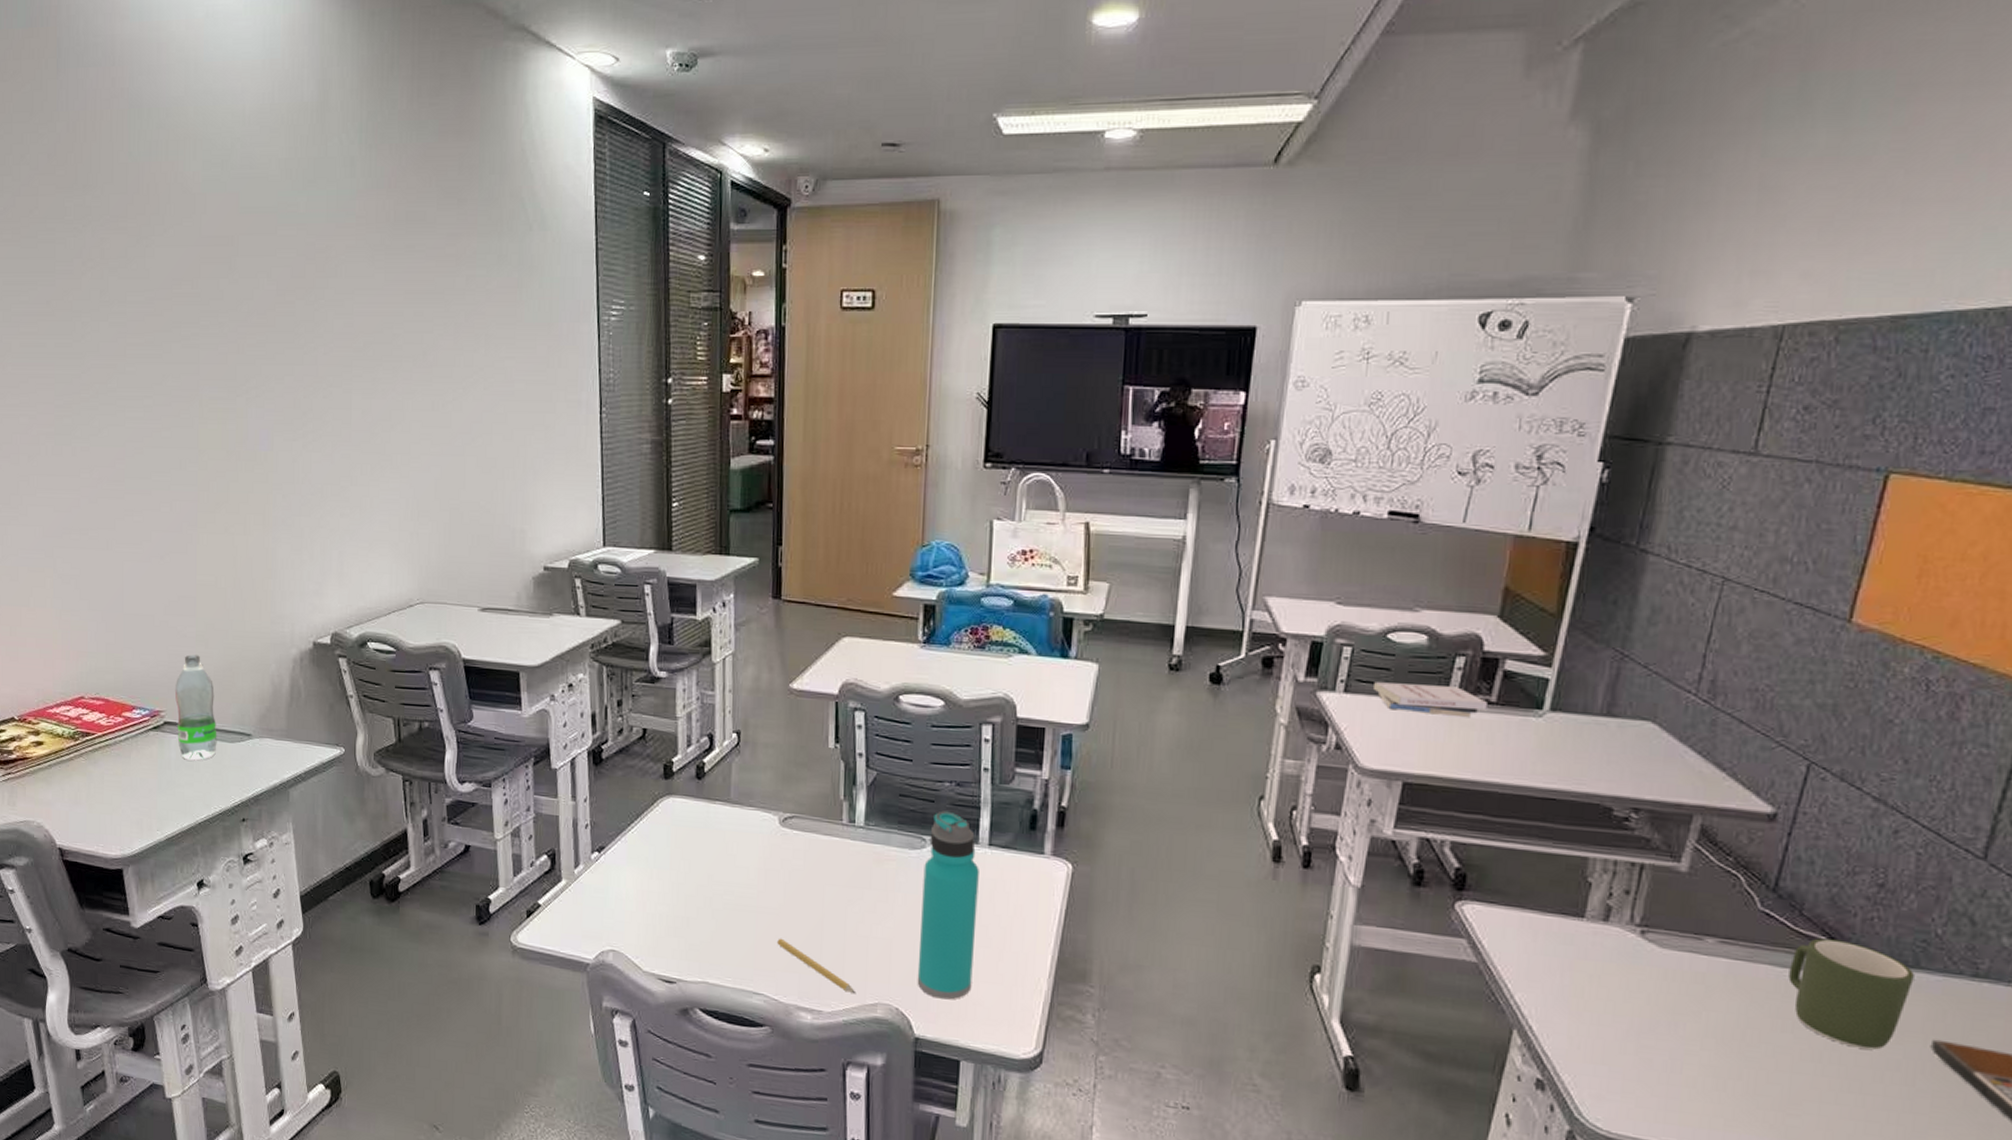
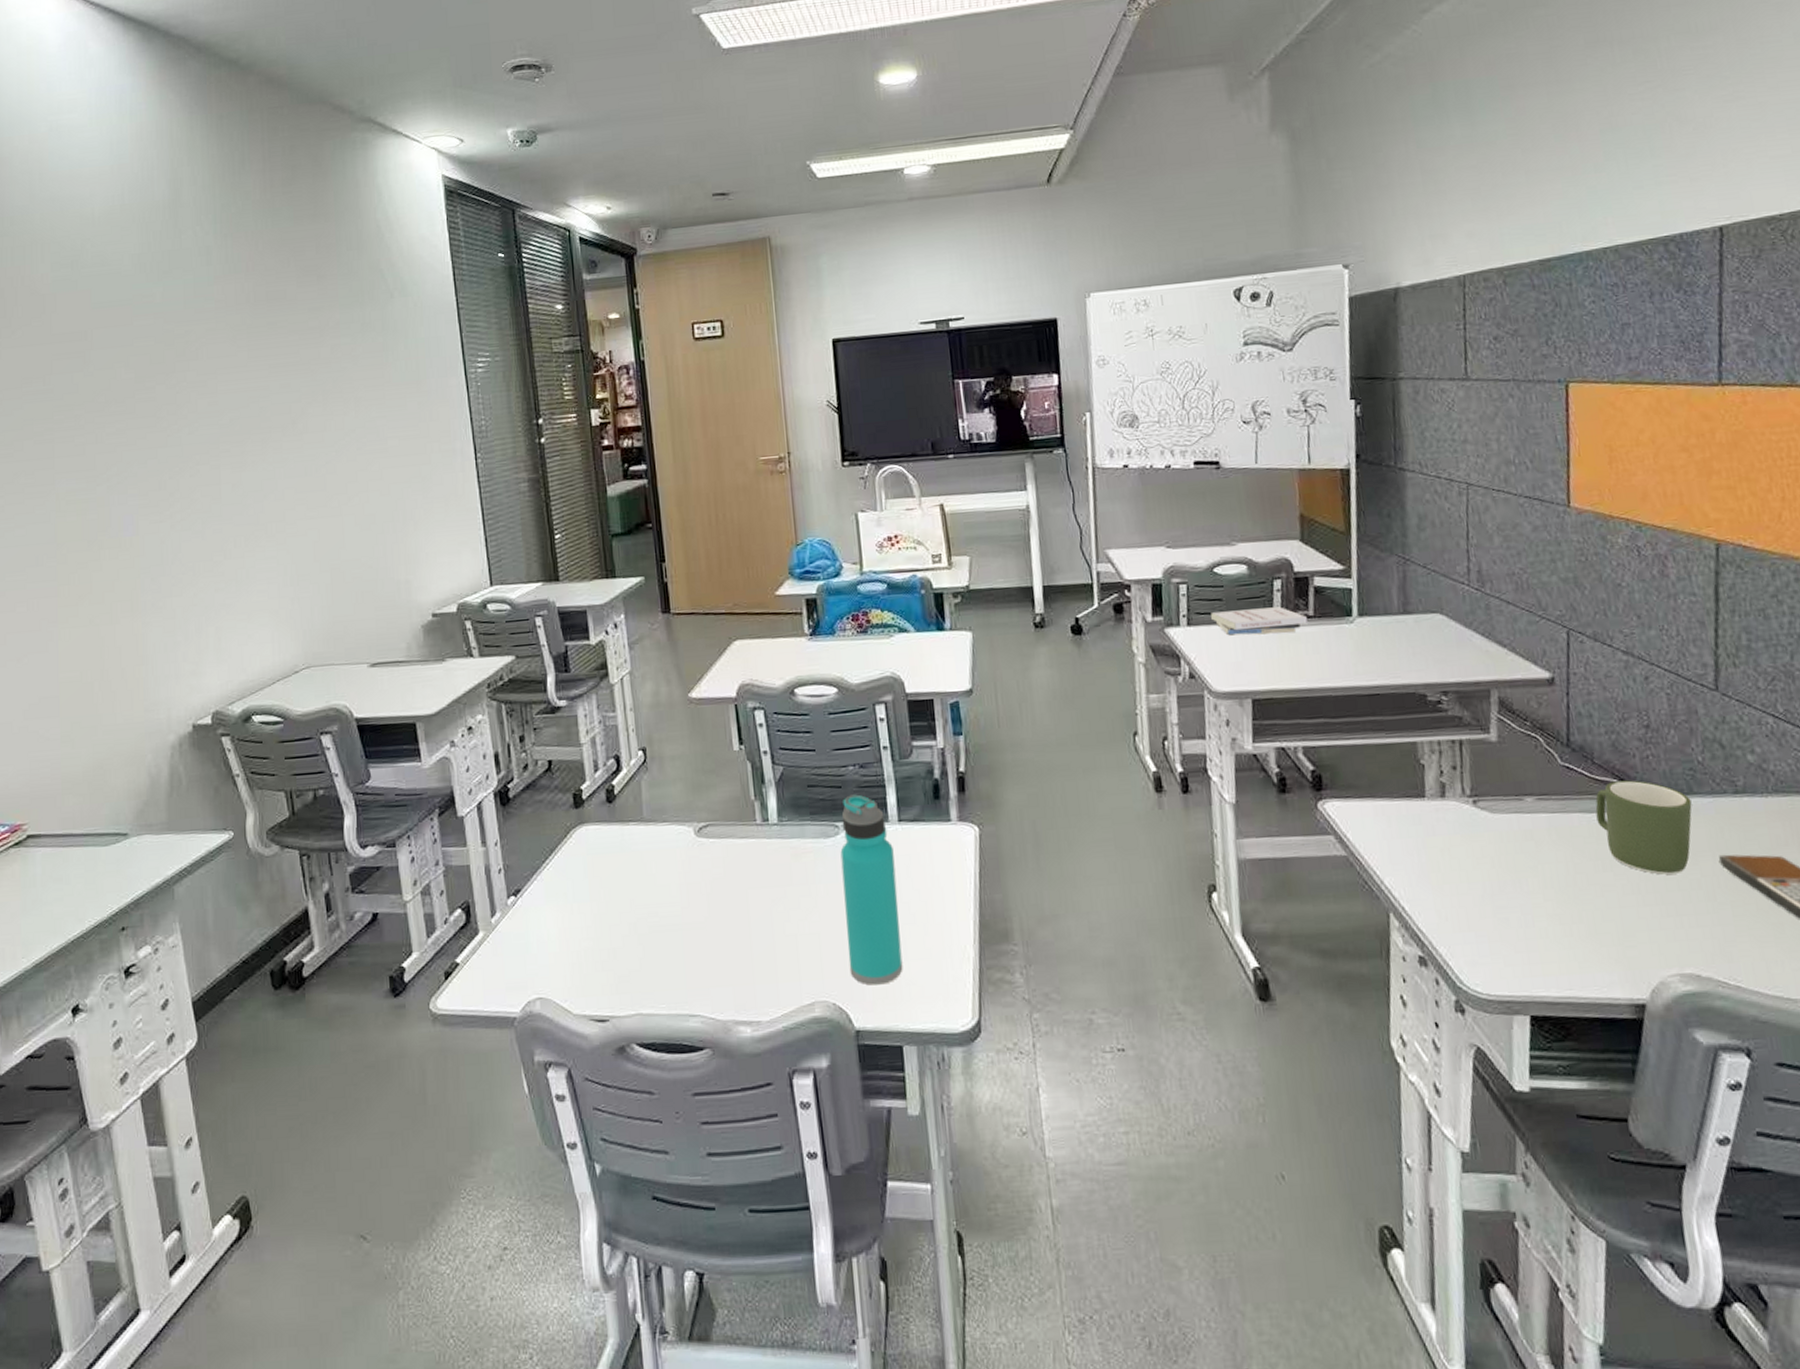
bottle: present [174,655,217,761] -> none [38,757,89,874]
pencil: present [777,938,856,995] -> none [707,952,792,997]

